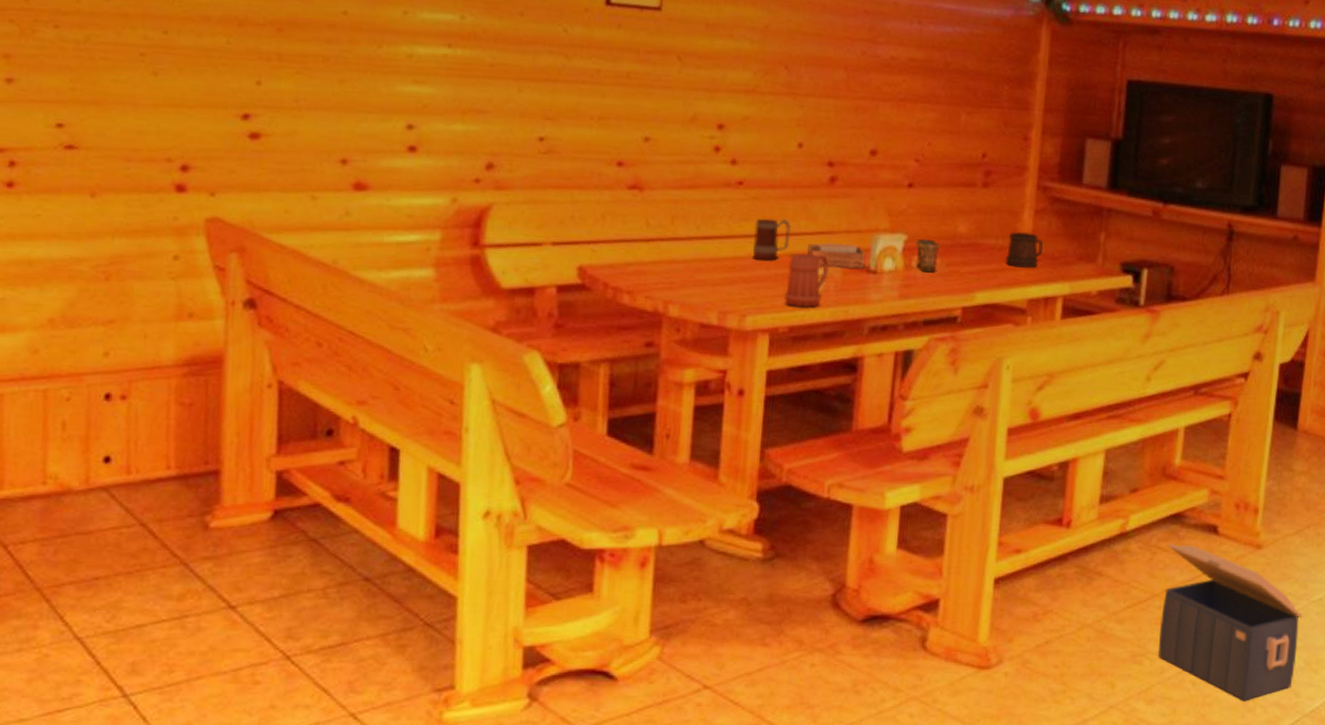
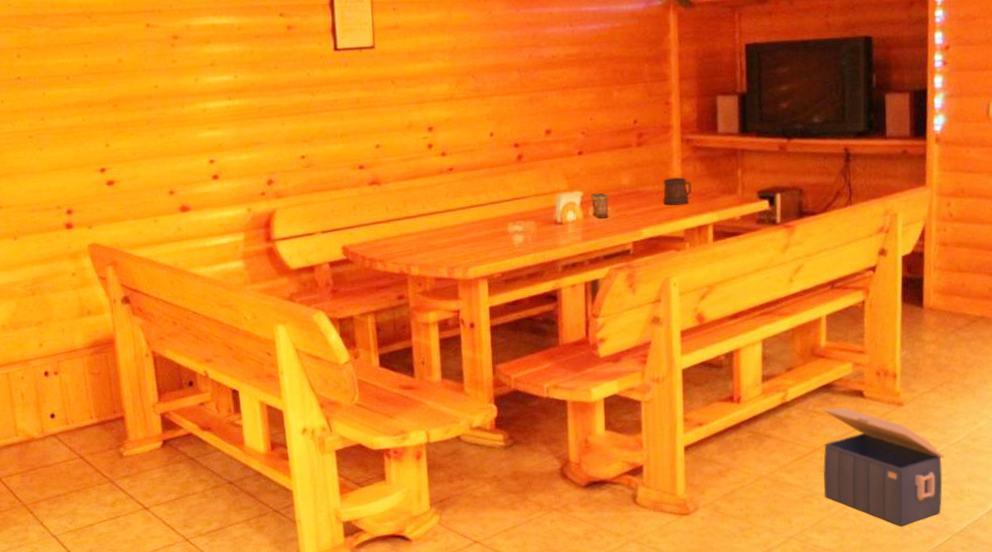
beer mug: present [752,218,792,263] -> none [466,191,493,227]
beer mug: present [784,253,829,309] -> none [494,215,526,257]
napkin holder: present [807,243,866,270] -> none [507,204,553,225]

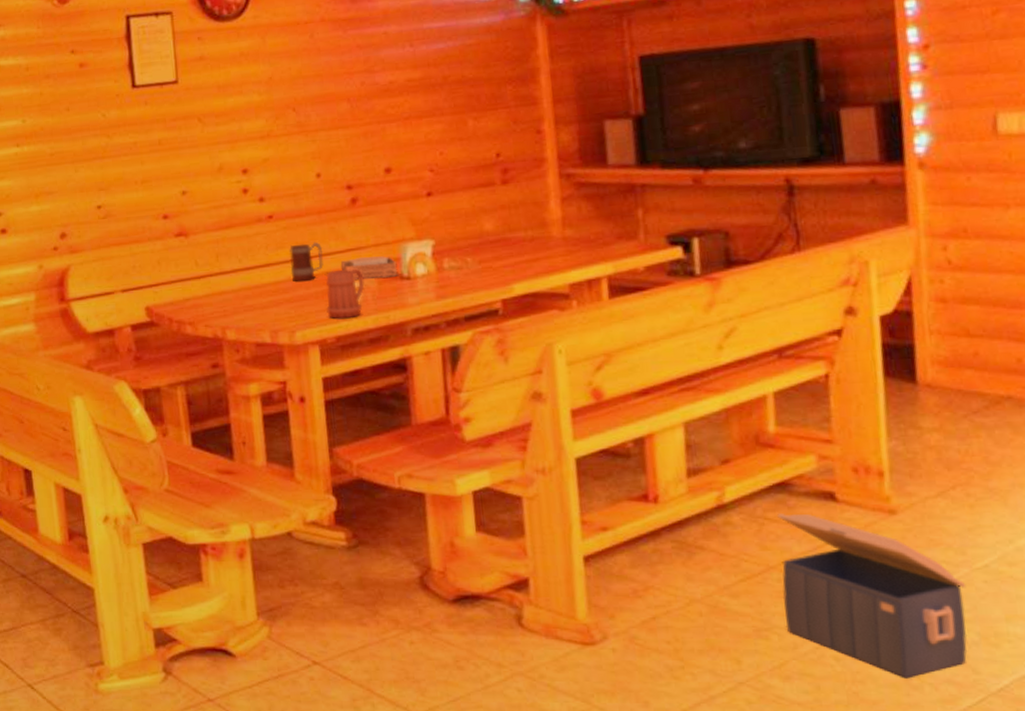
beer mug: none [466,191,493,227] -> present [289,241,323,283]
beer mug: none [494,215,526,257] -> present [325,269,365,319]
napkin holder: none [507,204,553,225] -> present [340,256,398,281]
cup: present [590,193,610,219] -> none [443,241,469,272]
beer mug: present [662,177,692,206] -> none [538,220,577,256]

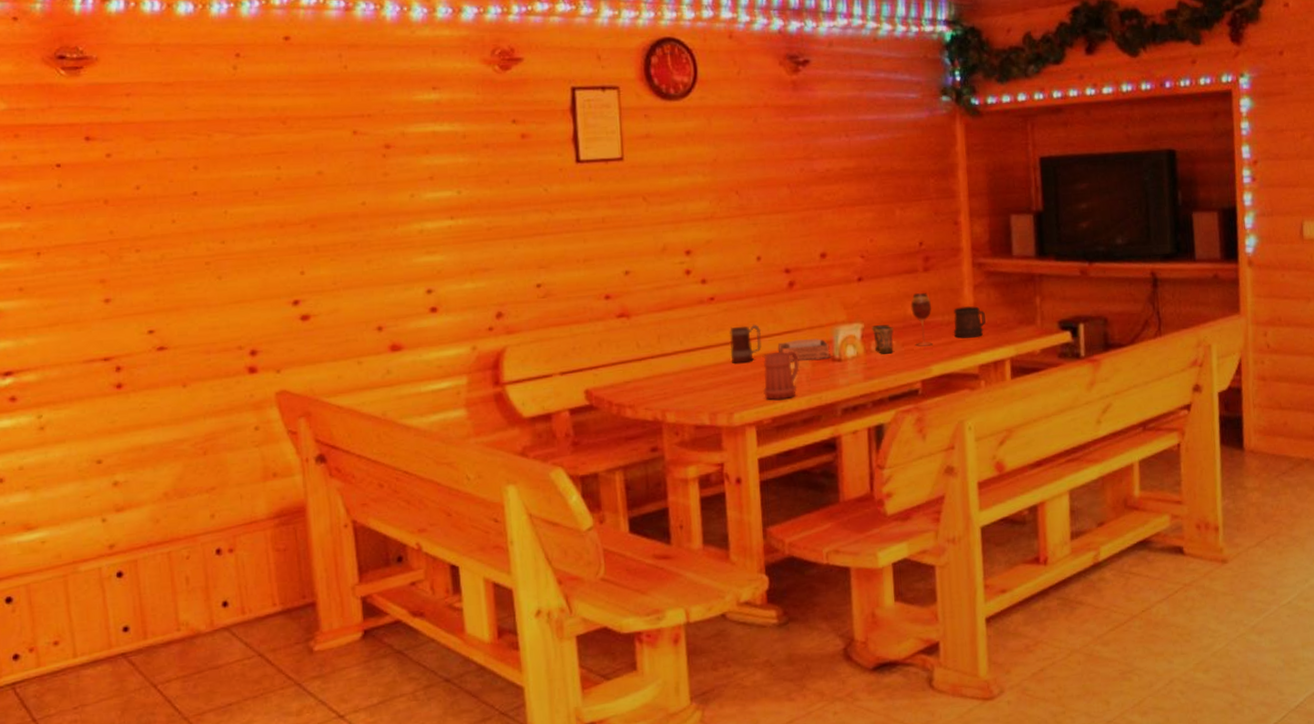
cup: none [443,241,469,272] -> present [871,325,894,354]
wineglass: none [487,207,514,265] -> present [910,293,933,348]
beer mug: none [538,220,577,256] -> present [953,305,986,339]
cooler: present [776,513,967,679] -> none [1139,566,1276,704]

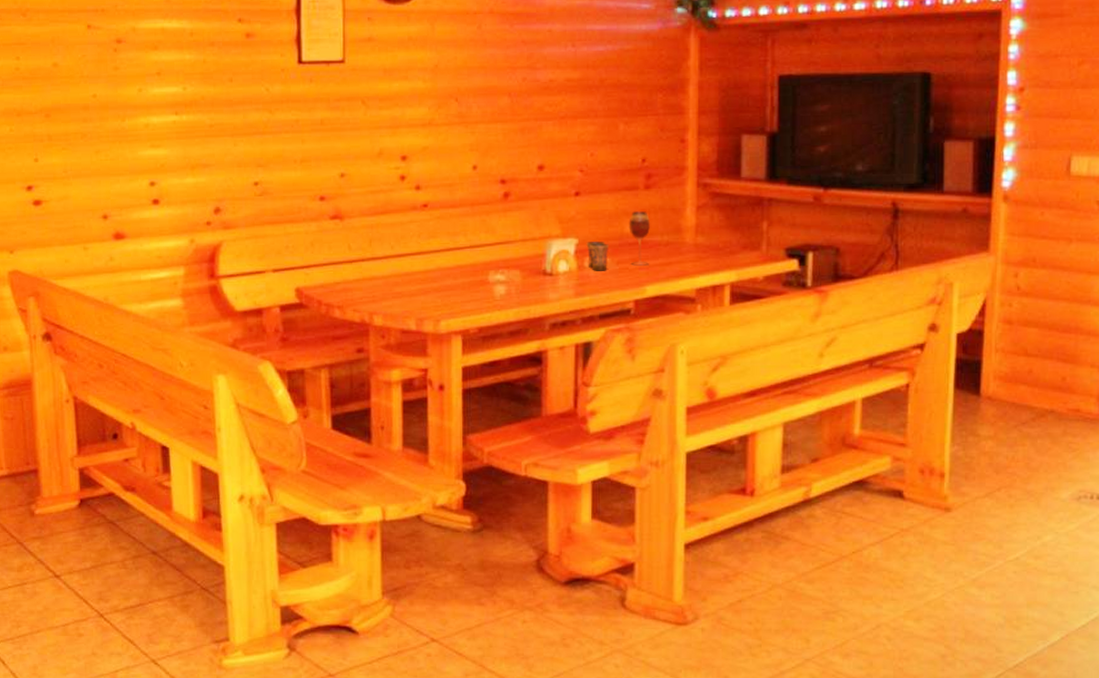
beer mug: present [730,324,762,365] -> none [440,233,473,273]
beer mug: present [763,351,799,400] -> none [471,262,509,311]
napkin holder: present [777,338,830,363] -> none [488,251,542,274]
beer mug: present [953,305,986,339] -> none [671,226,707,261]

